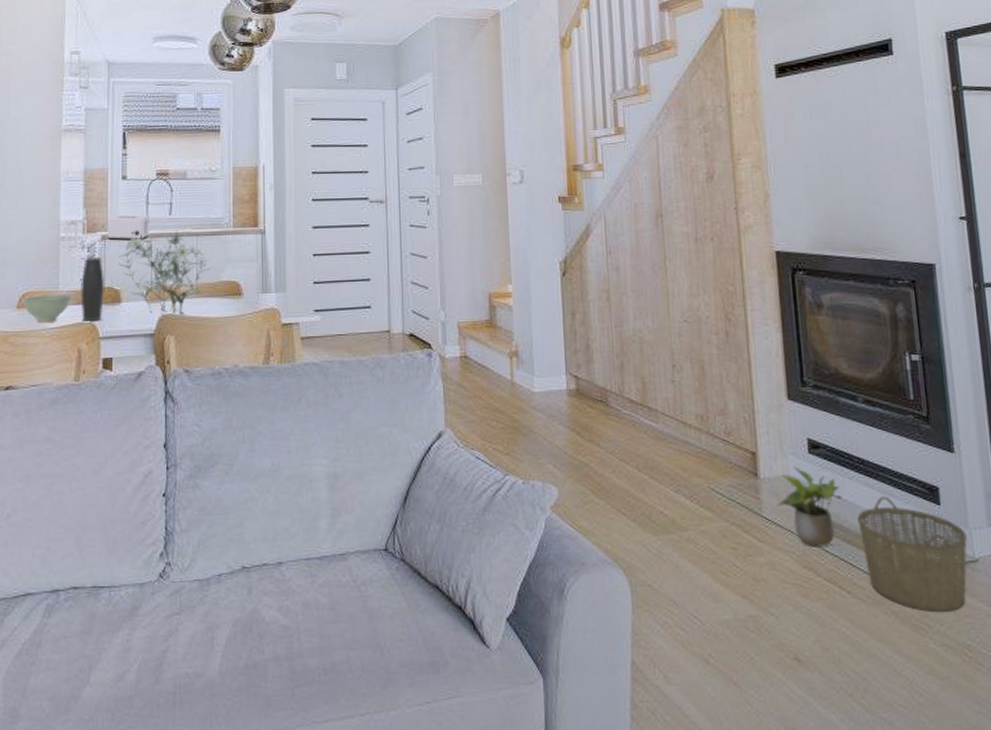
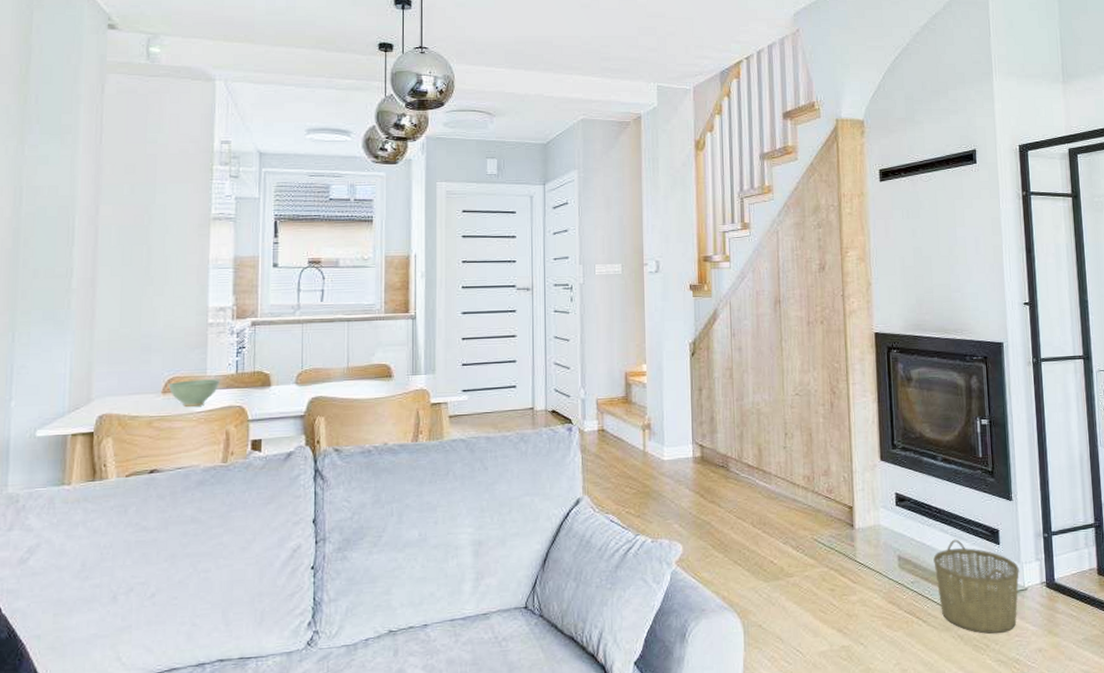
vase: present [81,256,105,321] -> none [229,342,255,405]
toaster: present [108,214,150,241] -> none [258,301,301,326]
flower bouquet: present [118,230,212,315] -> none [269,316,363,397]
potted plant: present [776,466,842,546] -> none [867,517,922,584]

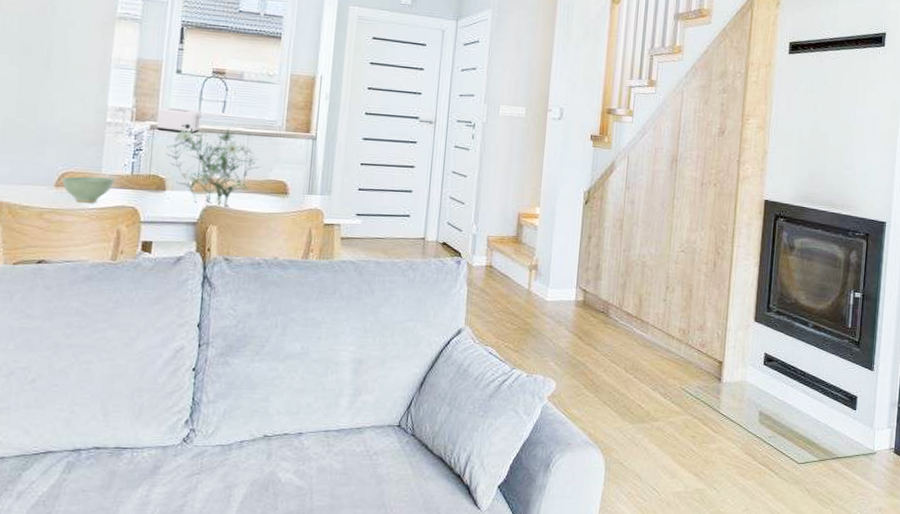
toaster: none [258,301,301,326] -> present [157,106,202,134]
flower bouquet: none [269,316,363,397] -> present [166,127,261,207]
basket: present [933,539,1019,634] -> none [792,401,871,490]

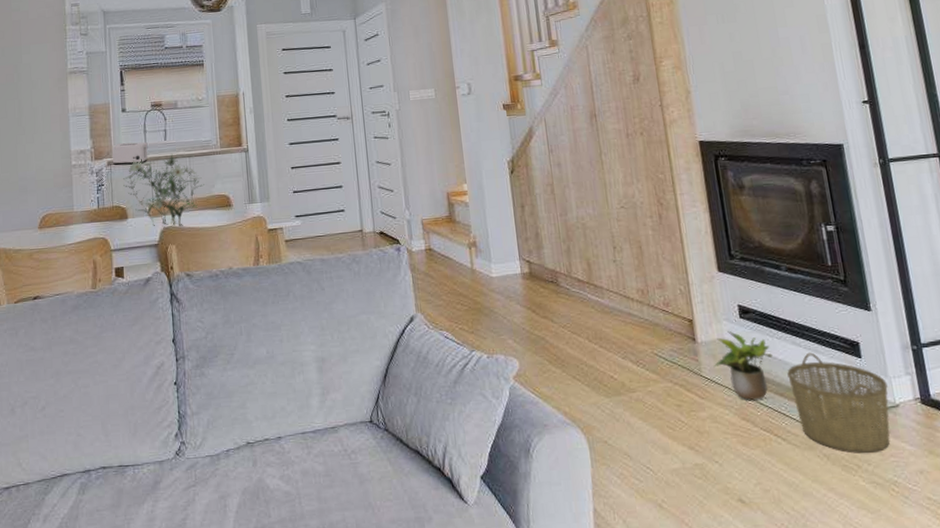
bowl: present [61,176,114,204] -> none [43,214,85,241]
potted plant: none [731,374,784,438] -> present [713,330,773,400]
basket: none [792,401,871,490] -> present [787,352,890,453]

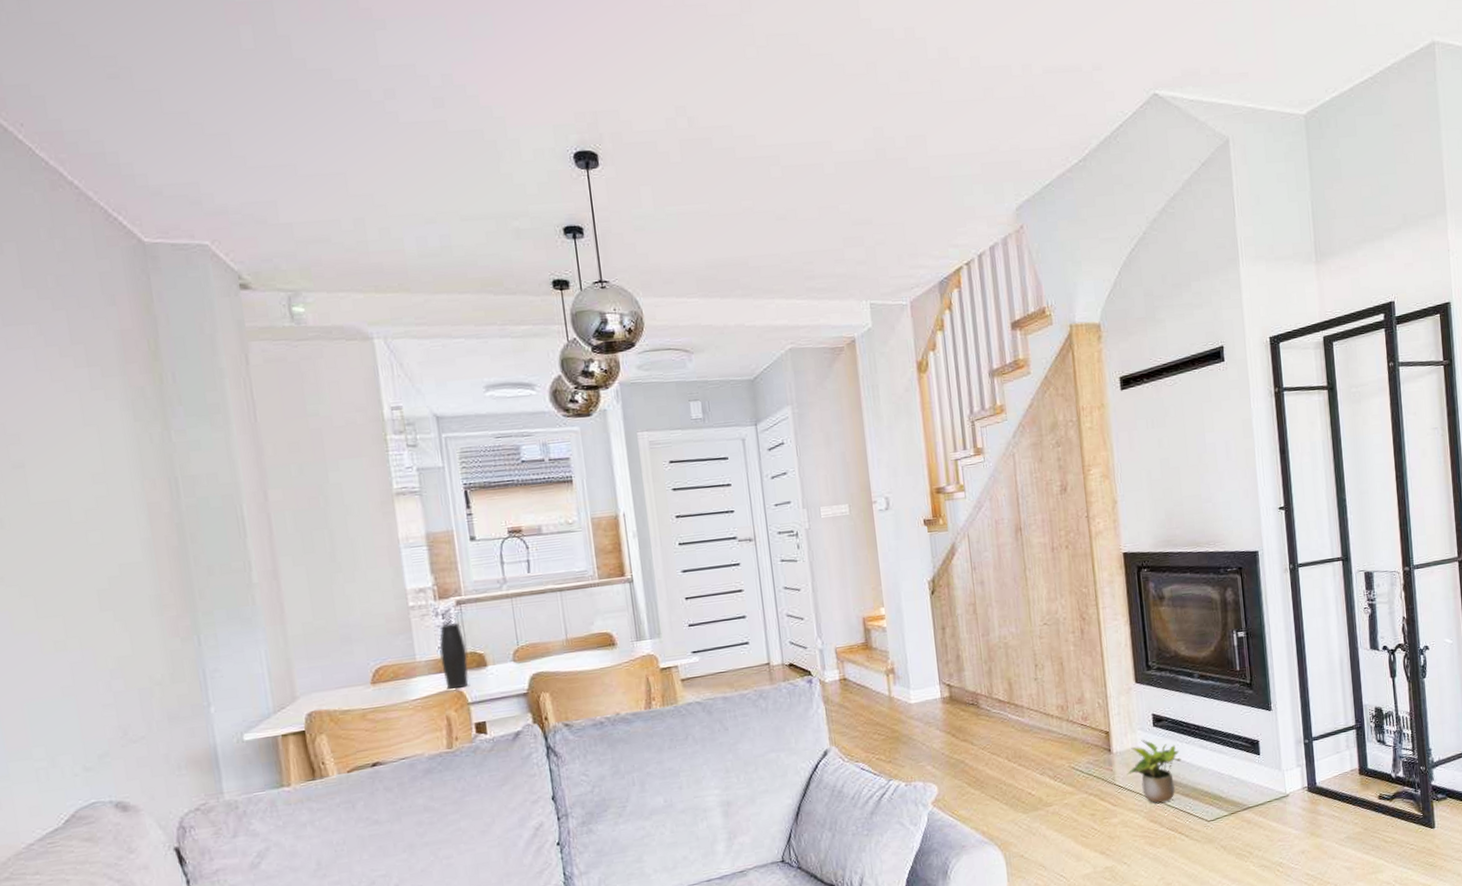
vase: none [92,180,113,237] -> present [439,623,468,689]
toaster: present [112,142,148,165] -> none [461,575,508,604]
flower bouquet: present [123,153,204,227] -> none [478,587,581,673]
basket: present [787,352,890,453] -> none [1193,753,1281,842]

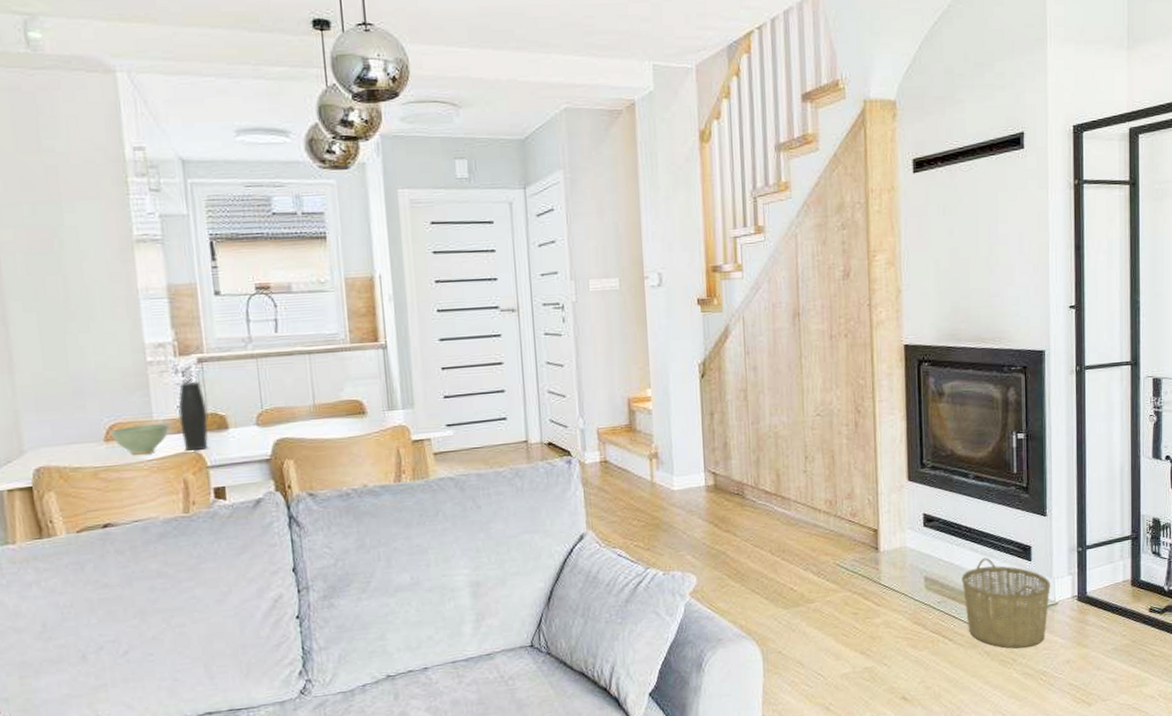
bowl: none [376,664,432,697] -> present [110,423,170,456]
potted plant: present [1126,739,1181,803] -> none [893,539,950,605]
basket: none [1193,753,1281,842] -> present [962,557,1051,649]

